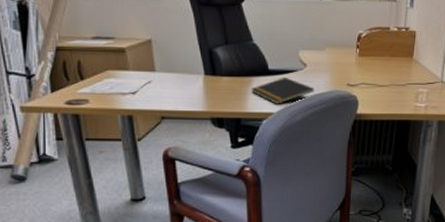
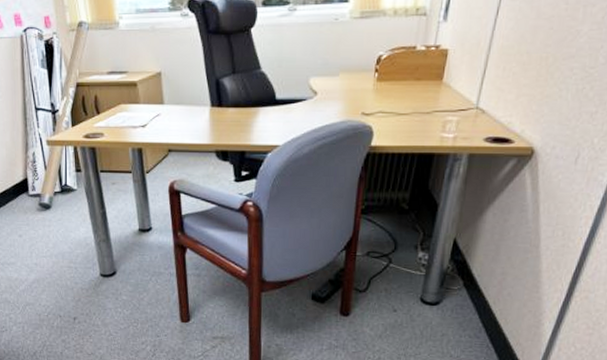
notepad: present [250,77,315,104] -> none [256,106,325,136]

